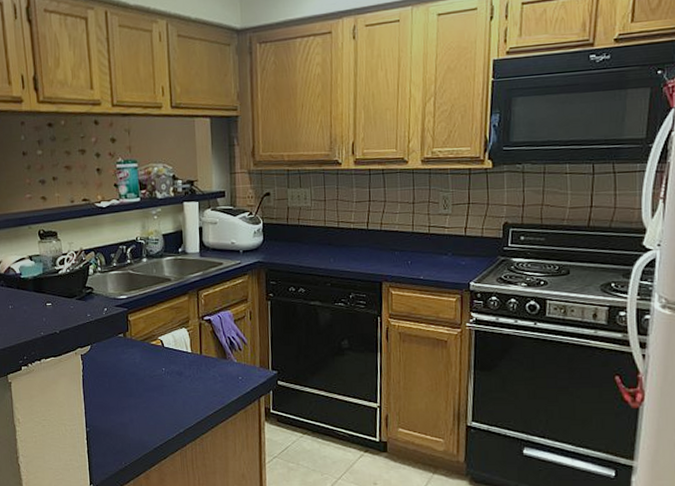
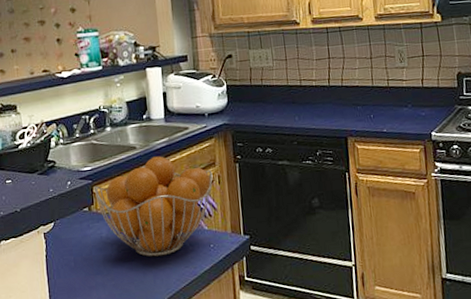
fruit basket: none [129,289,245,384] -> present [93,156,213,257]

